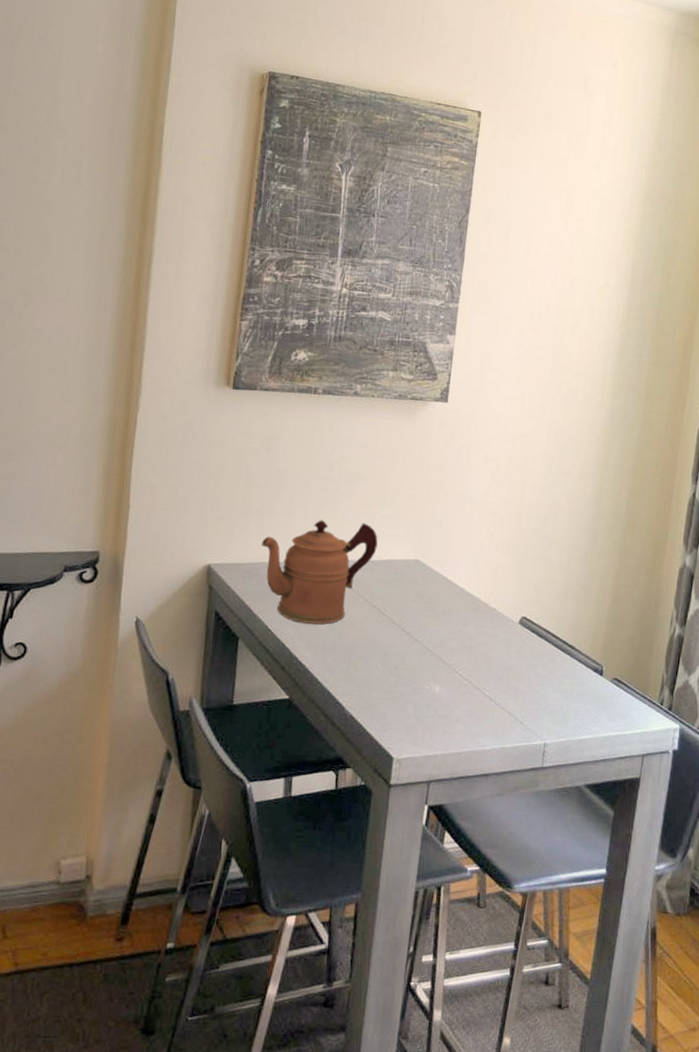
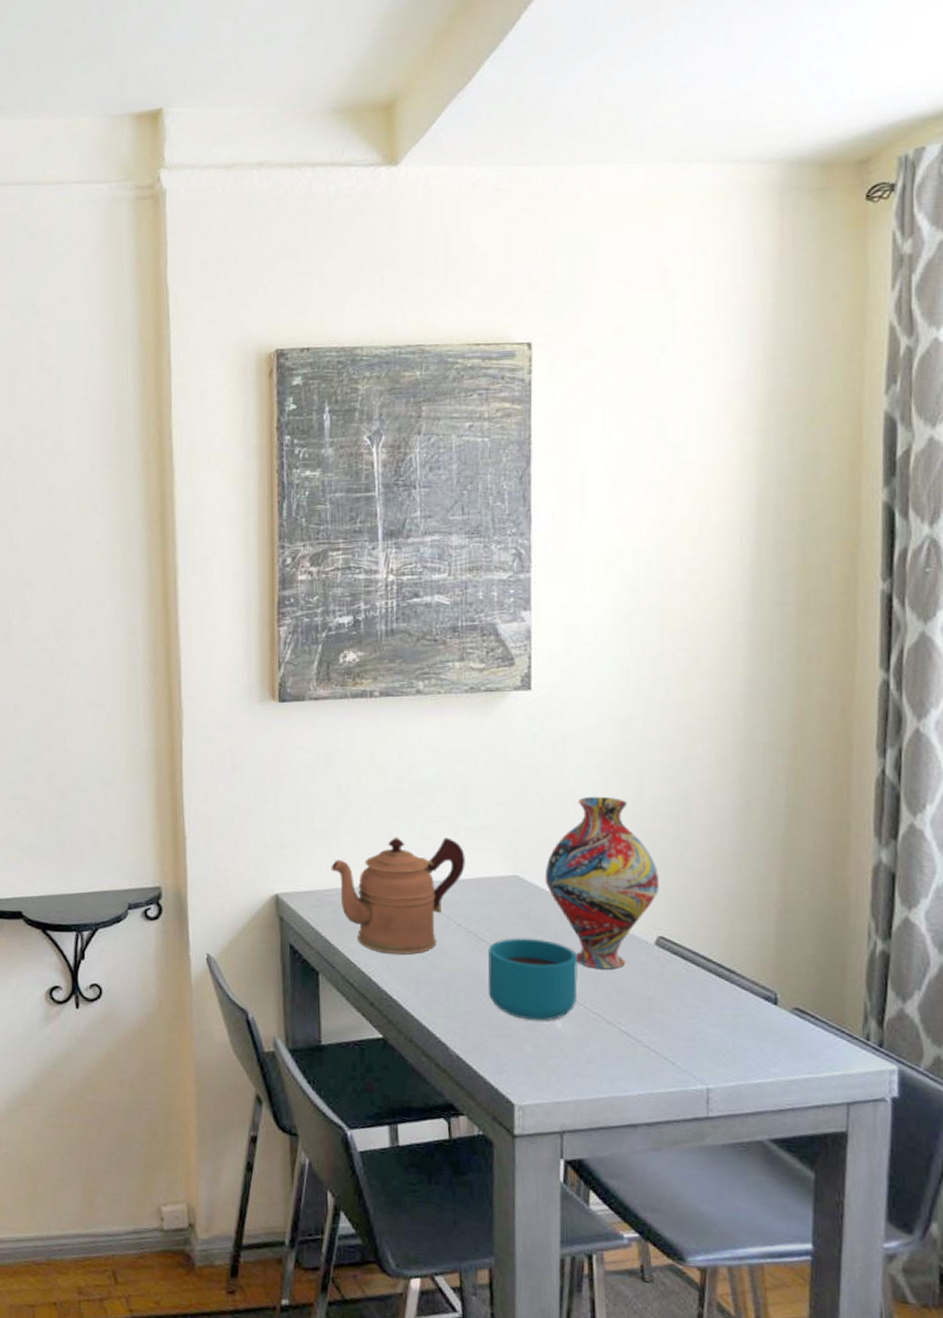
cup: none [383,613,459,686] -> present [488,938,579,1021]
vase: none [440,496,528,643] -> present [545,796,659,970]

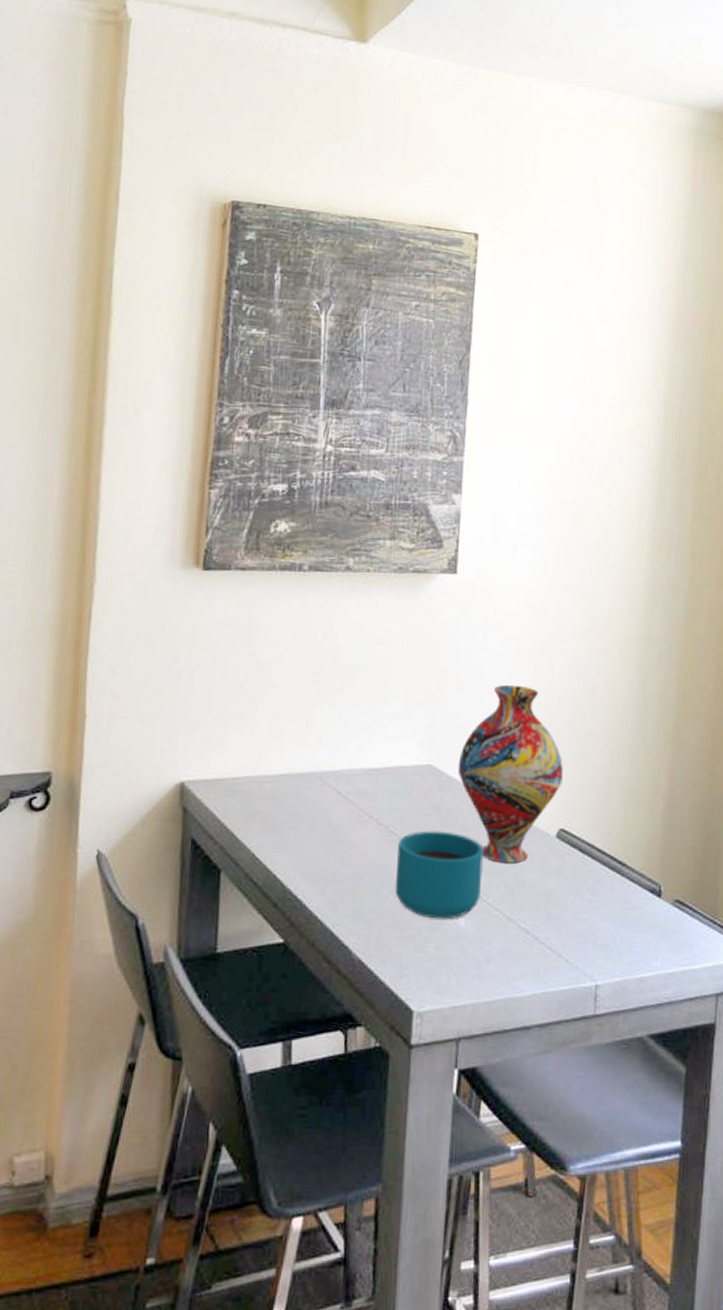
coffeepot: present [331,837,465,955] -> none [243,721,382,849]

